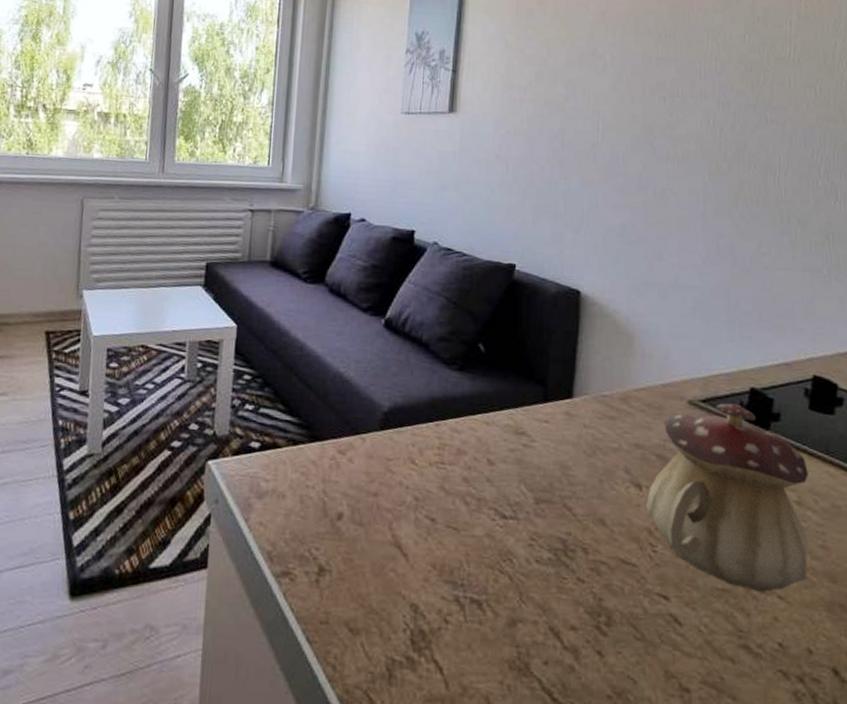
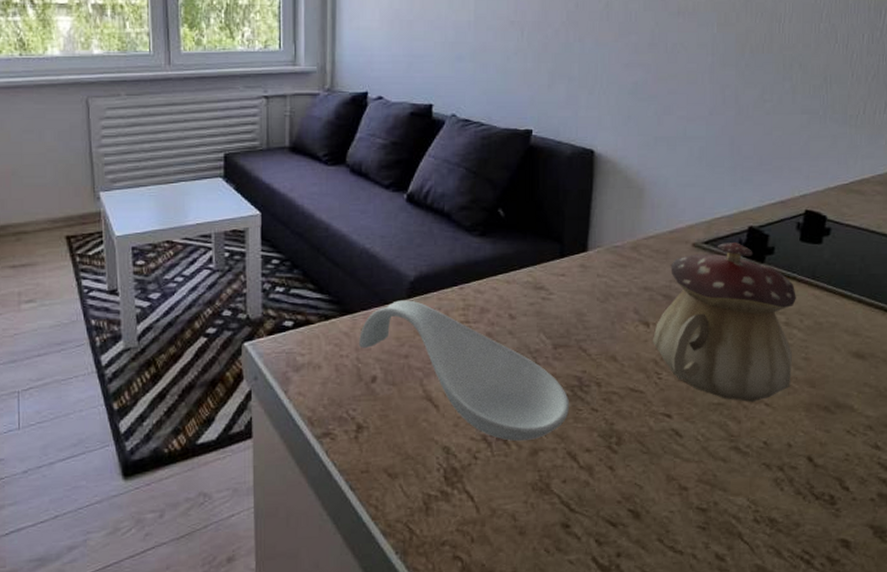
spoon rest: none [326,431,553,608] -> present [358,300,570,441]

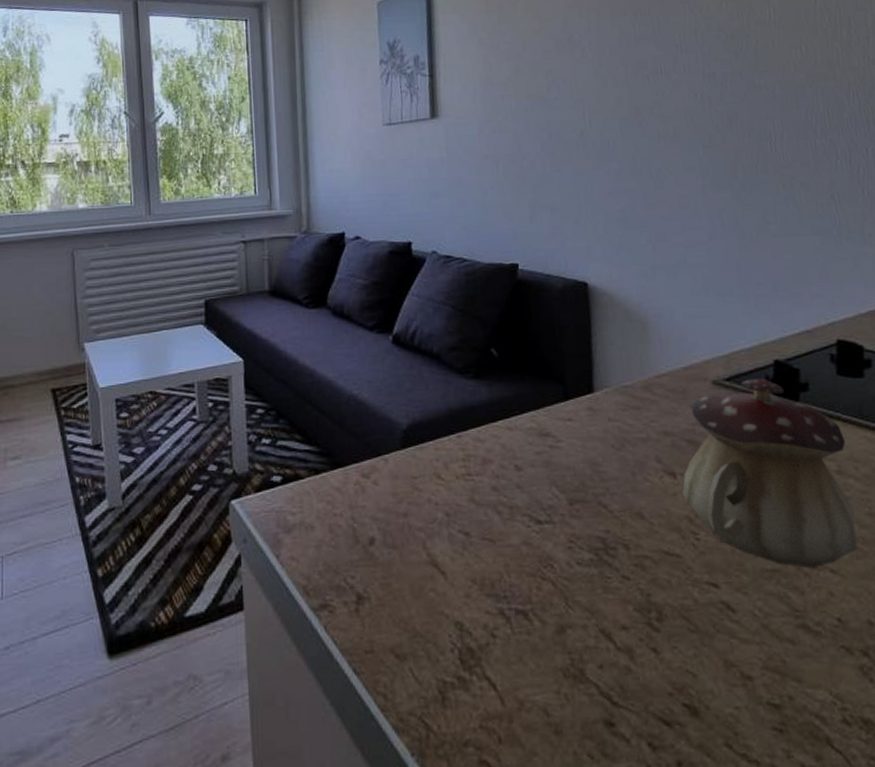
spoon rest: present [358,300,570,441] -> none [352,450,597,615]

